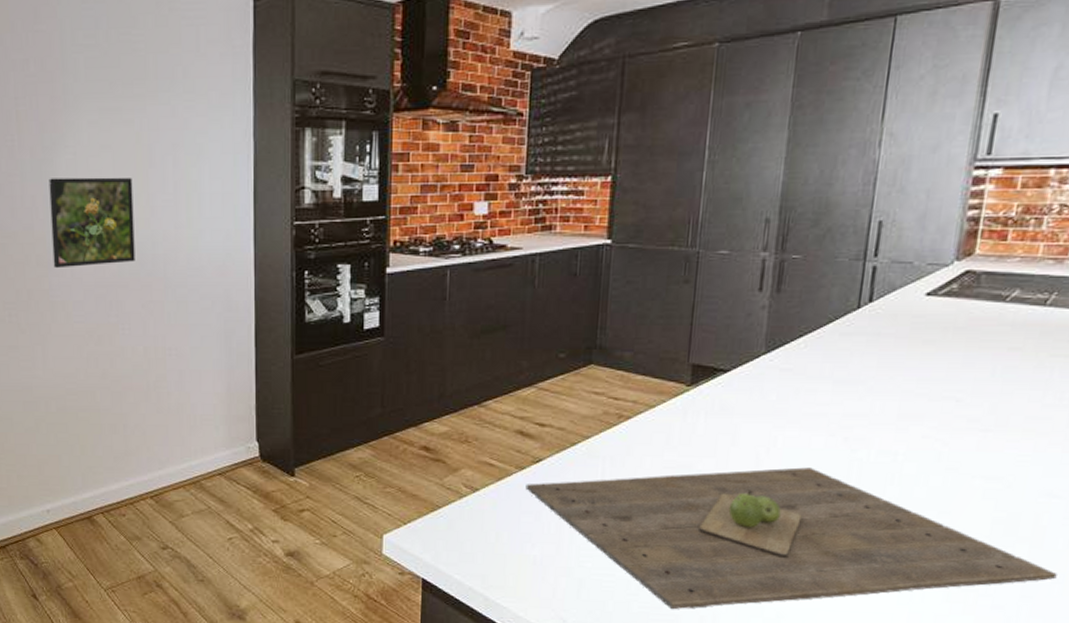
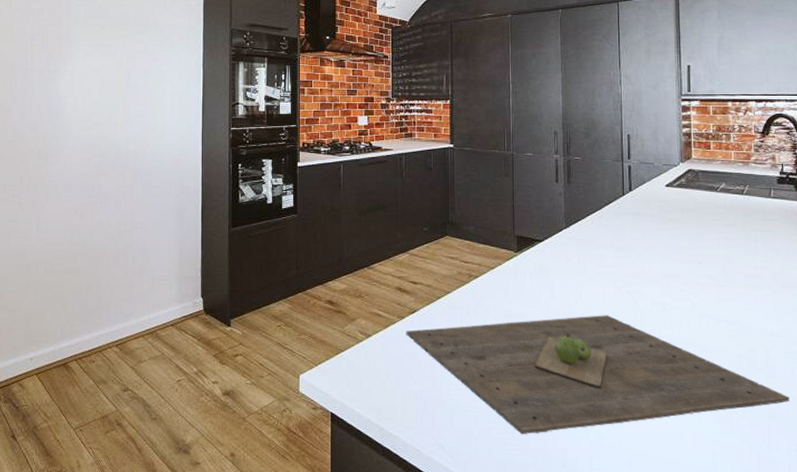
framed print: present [48,177,135,269] -> none [51,92,114,160]

